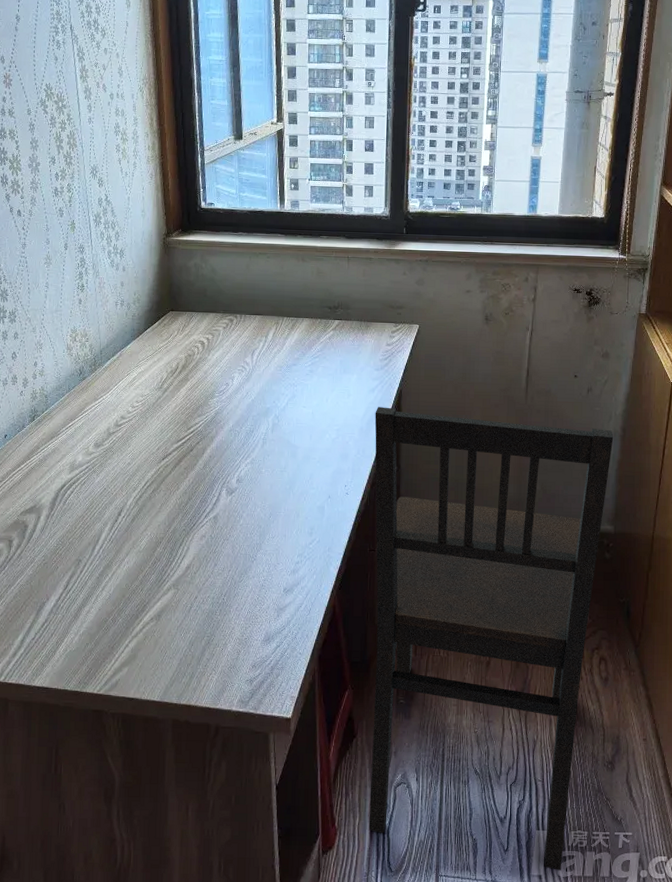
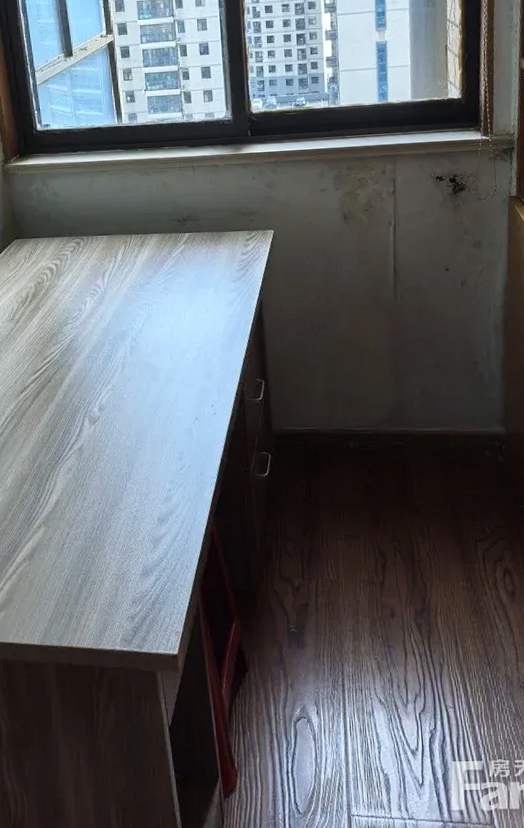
dining chair: present [368,407,614,870] -> none [236,319,495,804]

